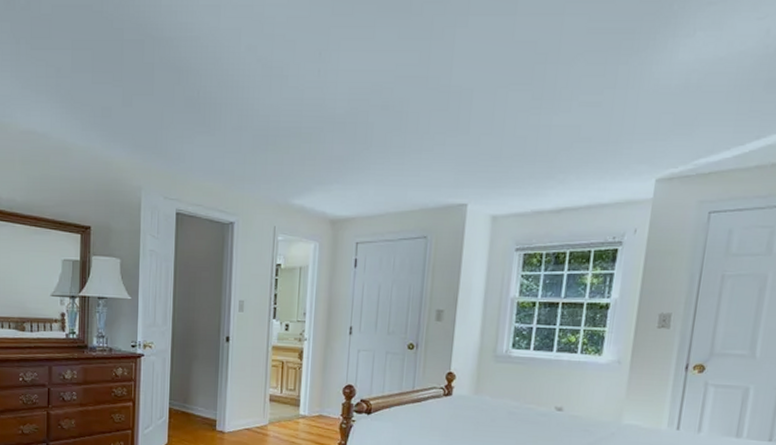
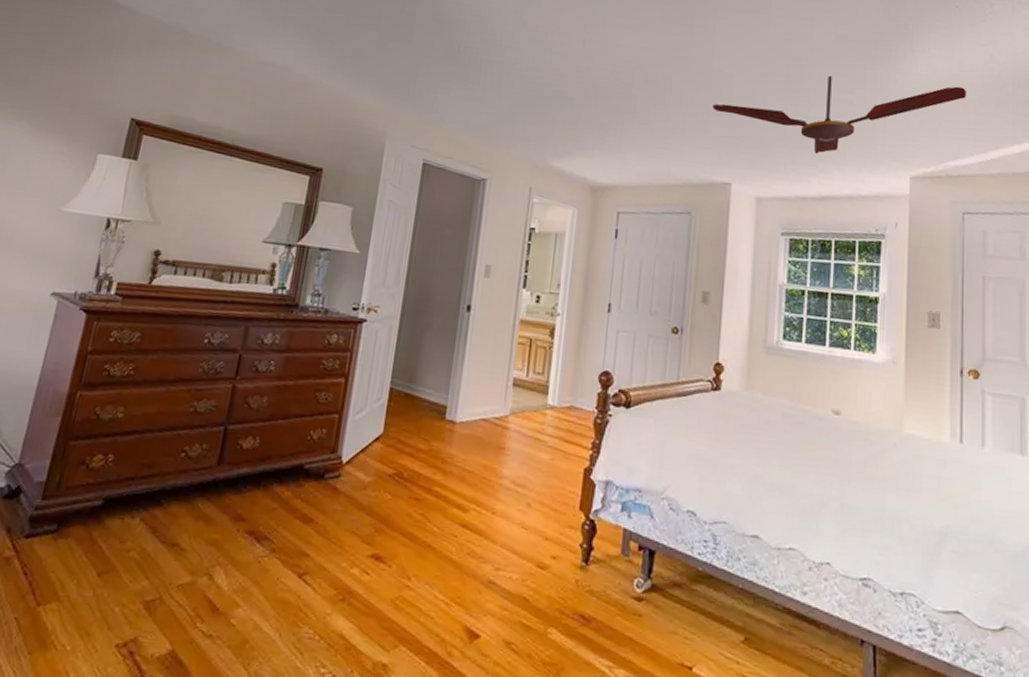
ceiling fan: none [450,72,732,166] -> present [712,75,966,155]

